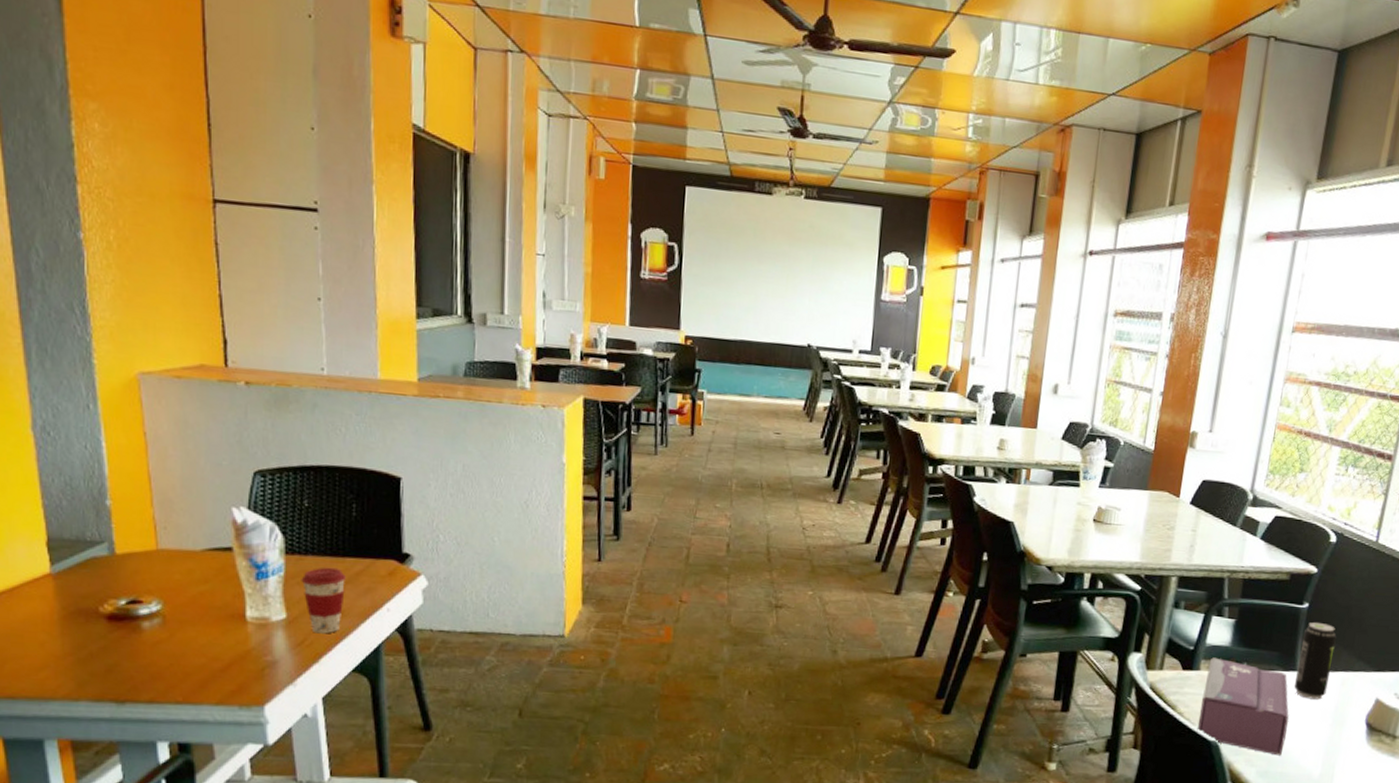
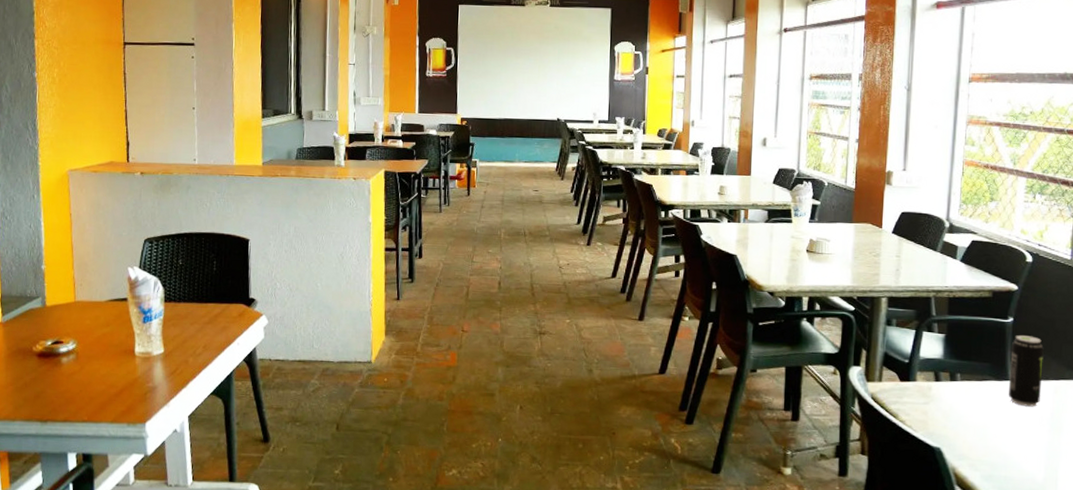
coffee cup: present [301,567,346,634] -> none [175,311,207,364]
tissue box: present [1196,657,1289,756] -> none [919,369,1006,461]

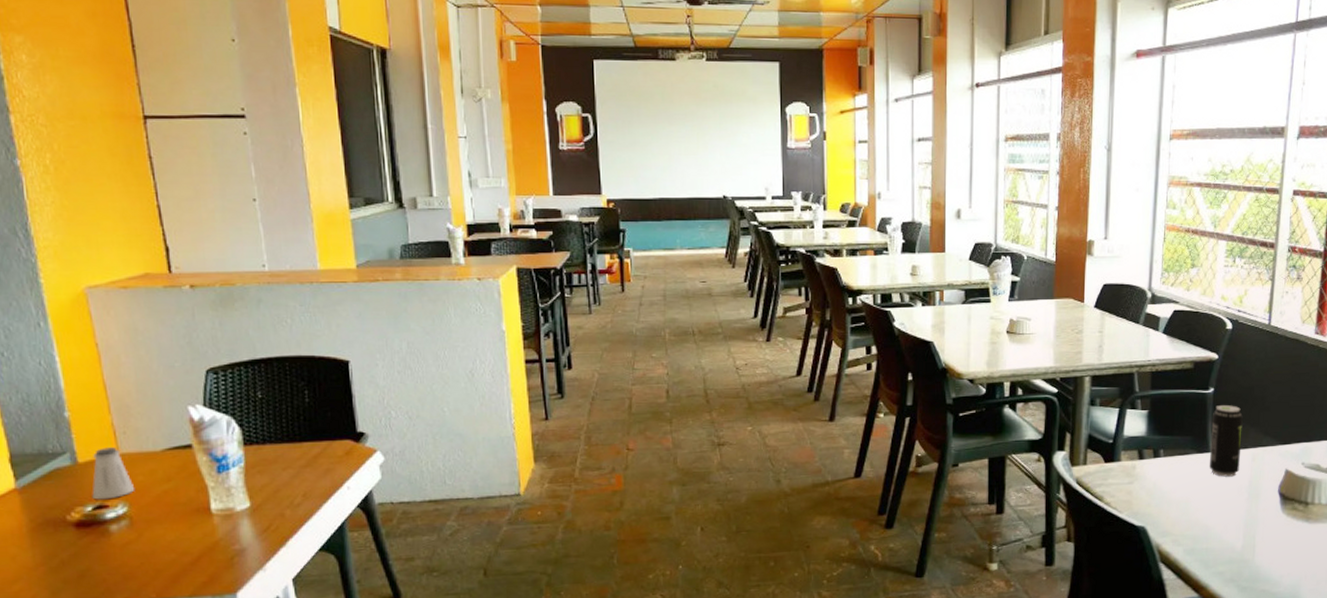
saltshaker: none [52,295,83,337] -> present [92,447,135,500]

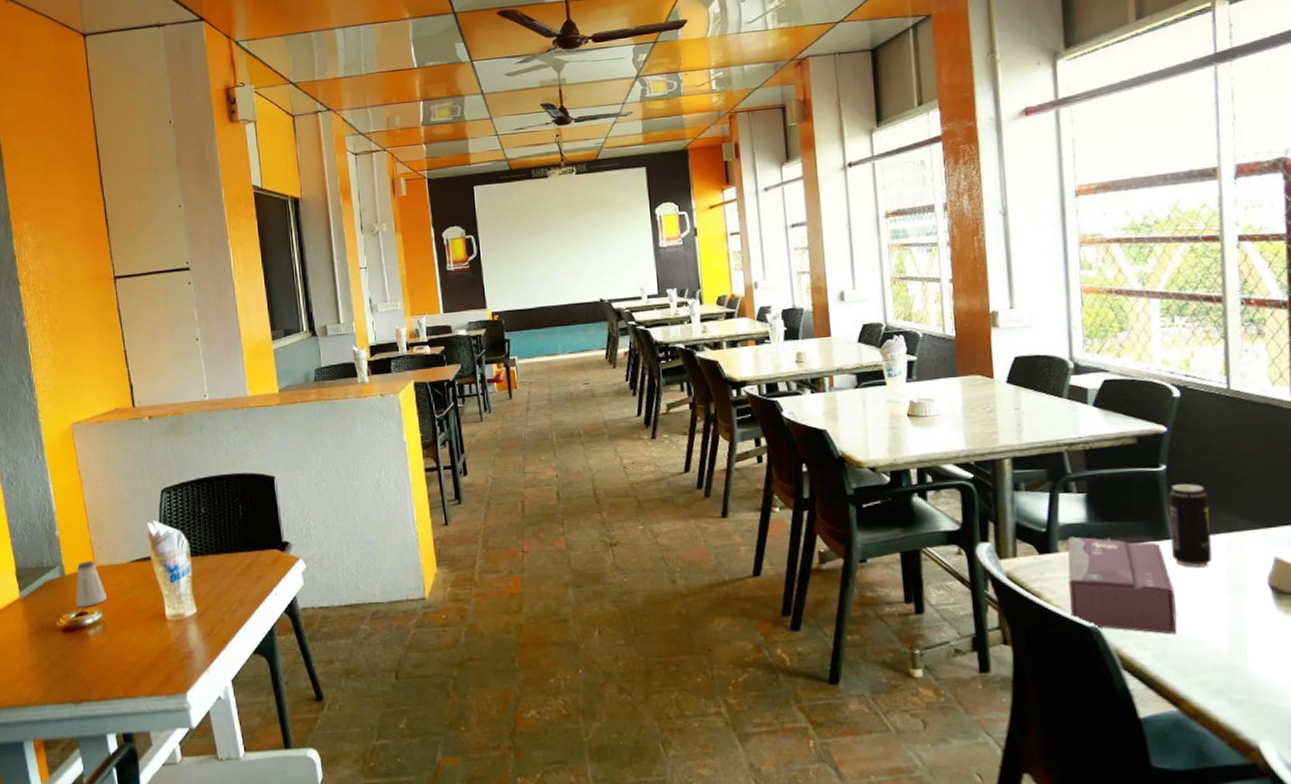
tissue box: none [1124,448,1208,533] -> present [1067,536,1177,635]

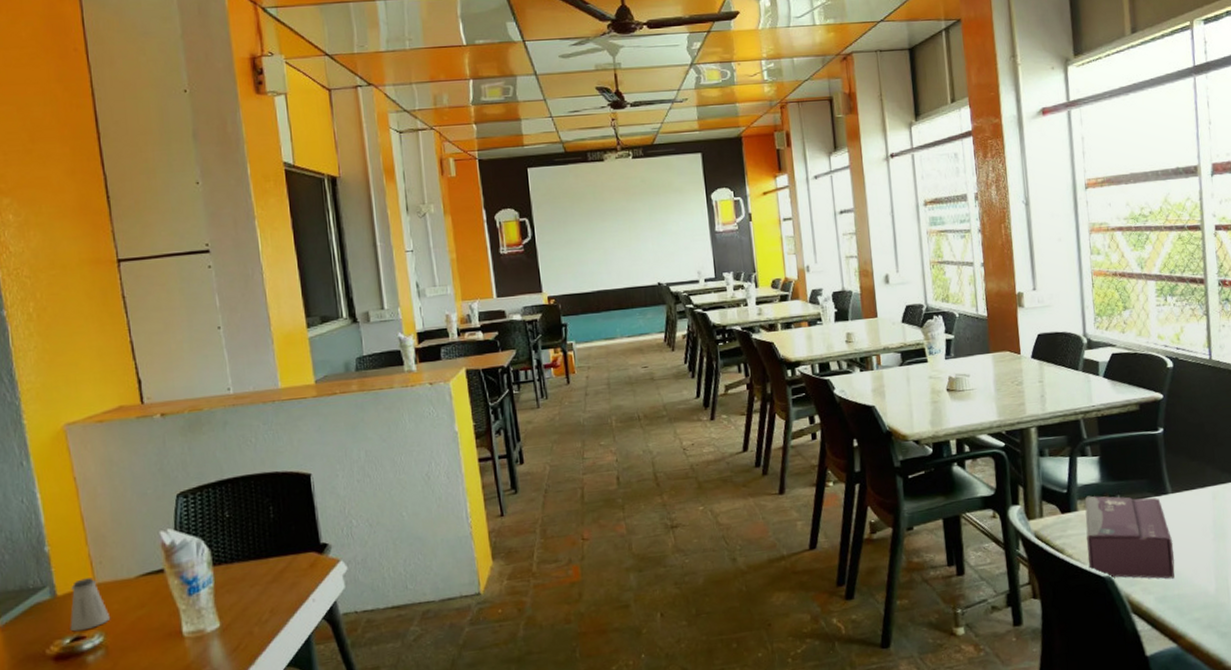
beverage can: present [1168,483,1212,568] -> none [1165,443,1201,519]

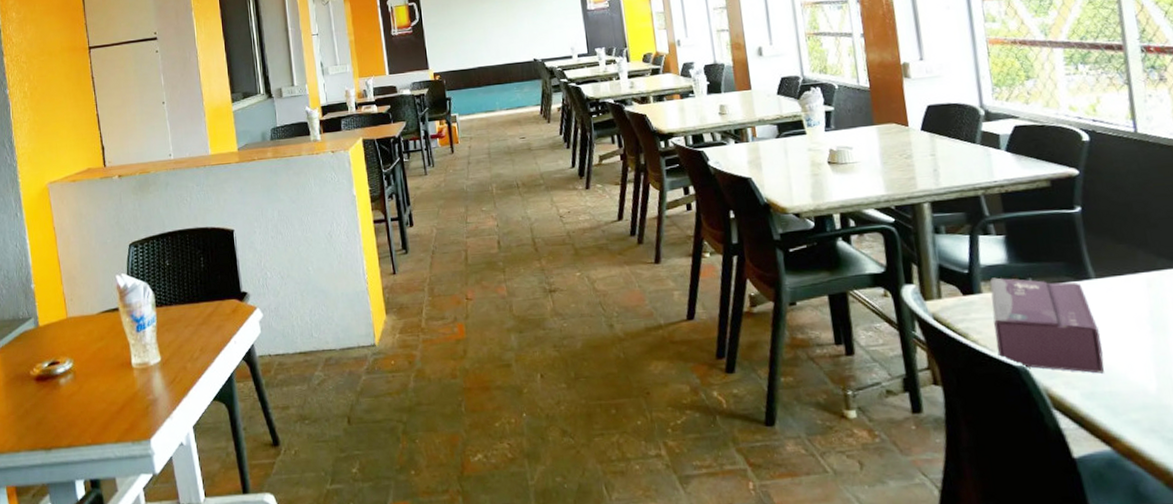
saltshaker: present [70,577,111,632] -> none [48,312,78,357]

